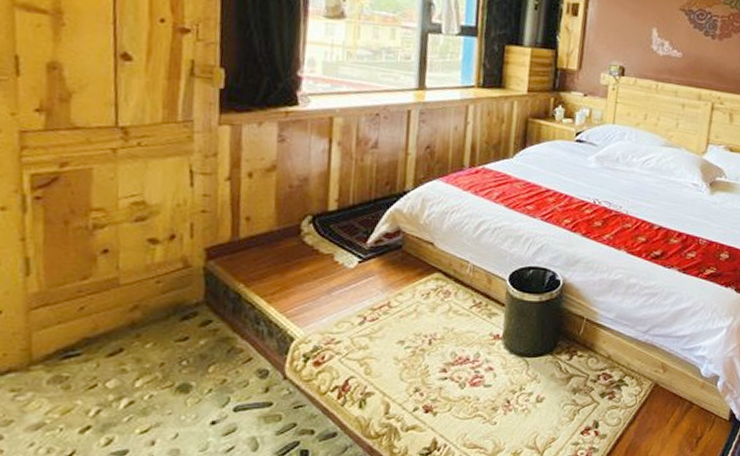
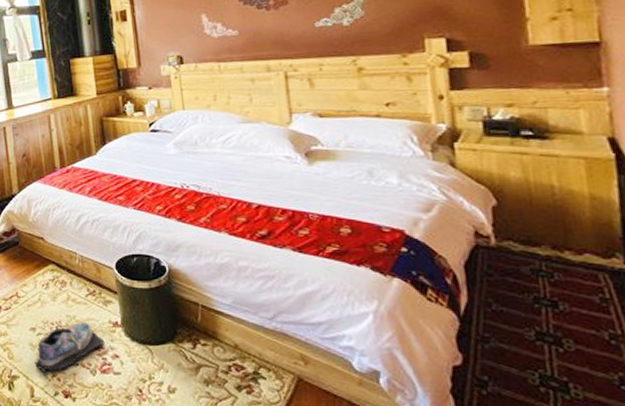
shoe: none [396,335,481,393] -> present [35,322,105,378]

